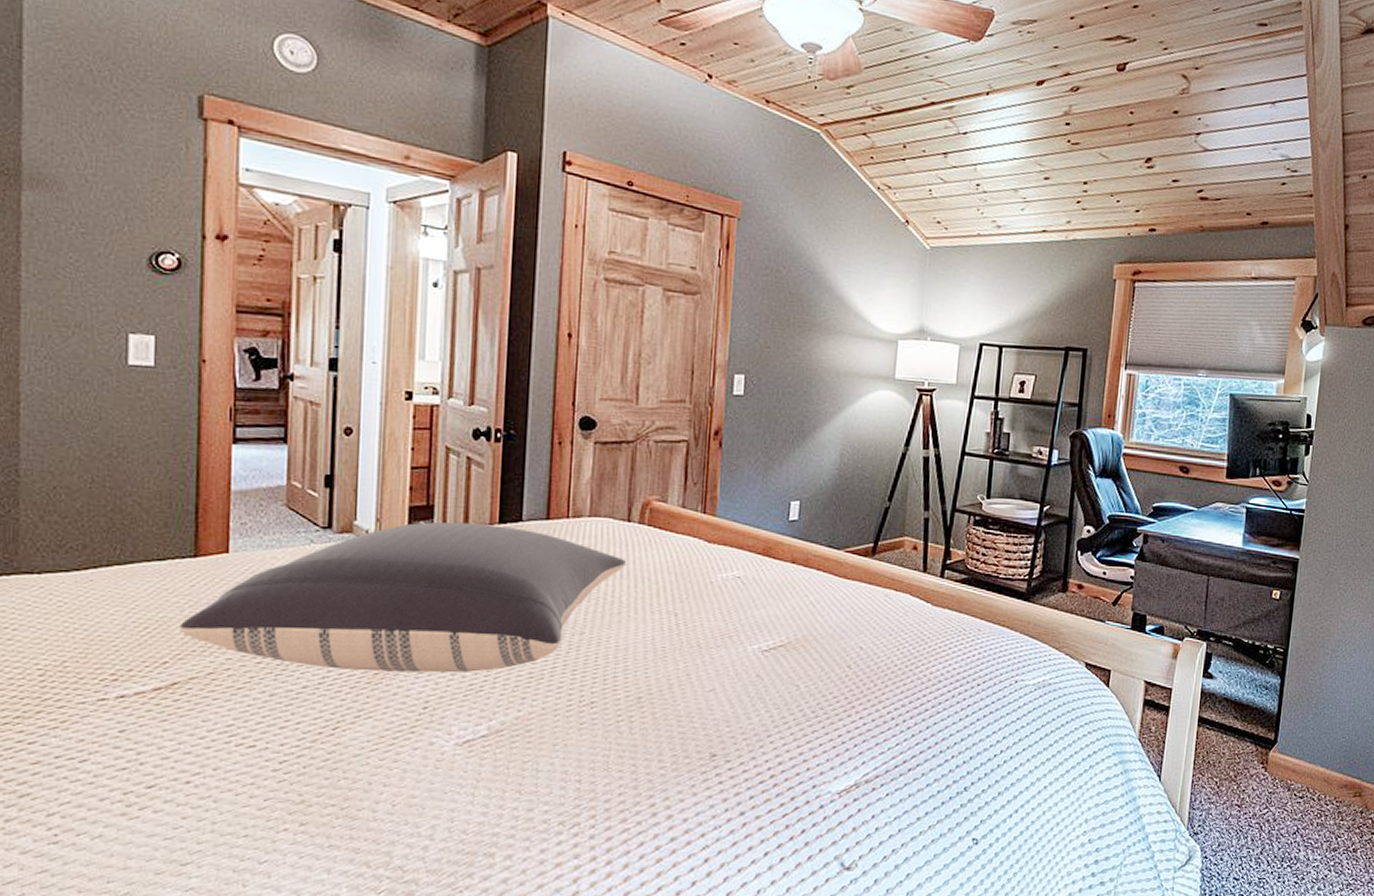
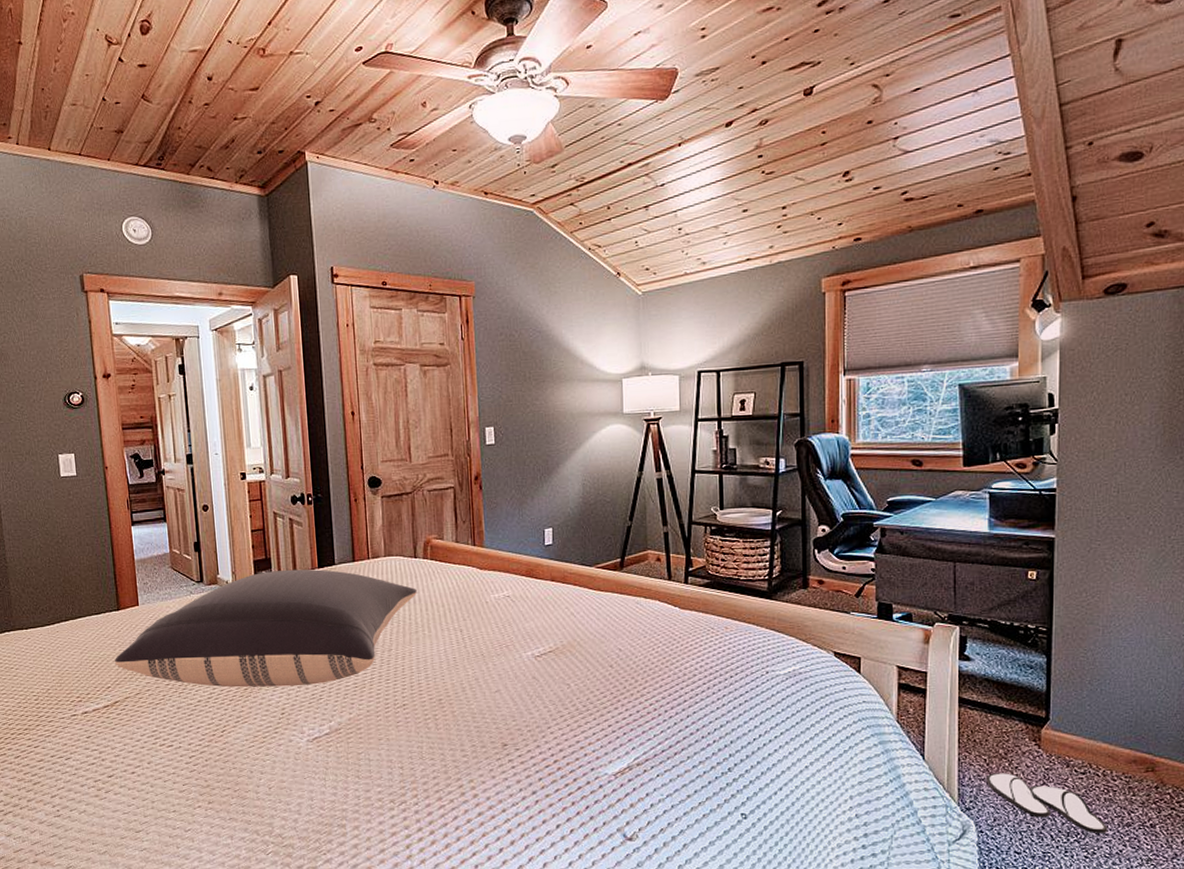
slippers: none [1215,796,1318,858] -> present [986,773,1108,833]

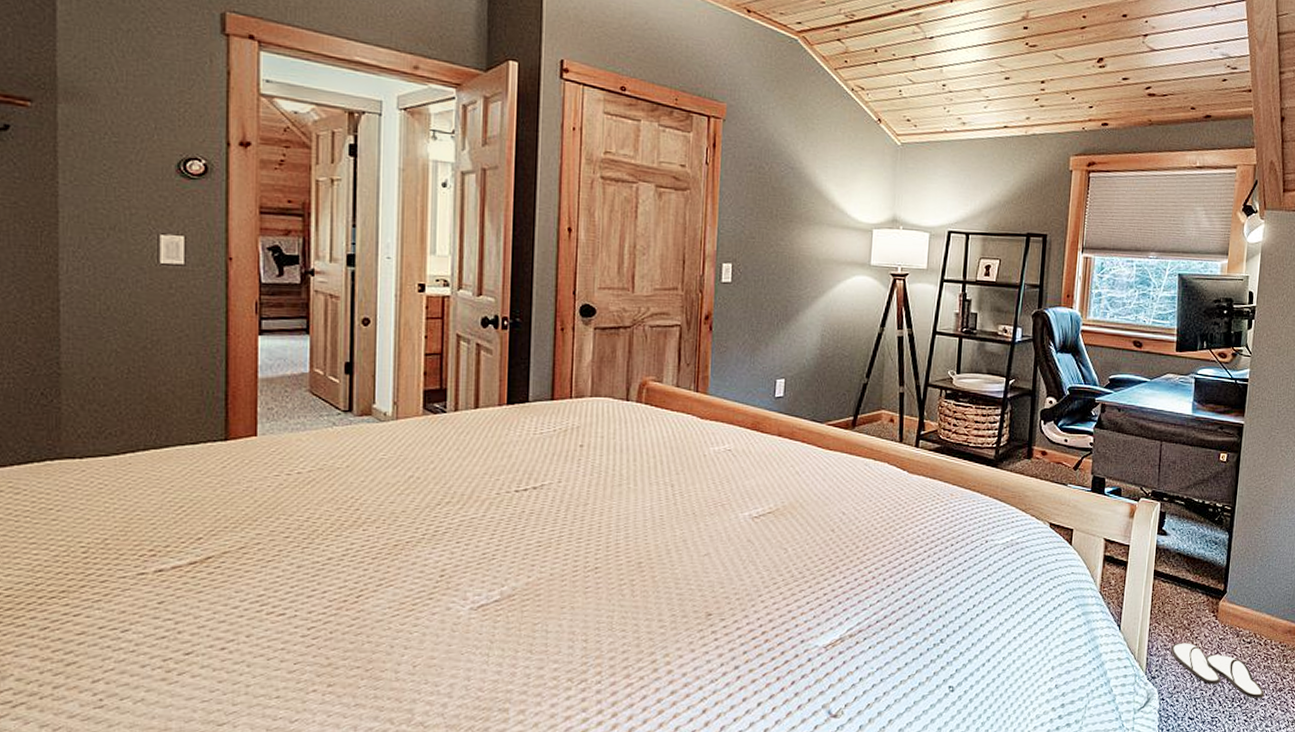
pillow: present [115,569,417,688] -> none [213,403,625,543]

